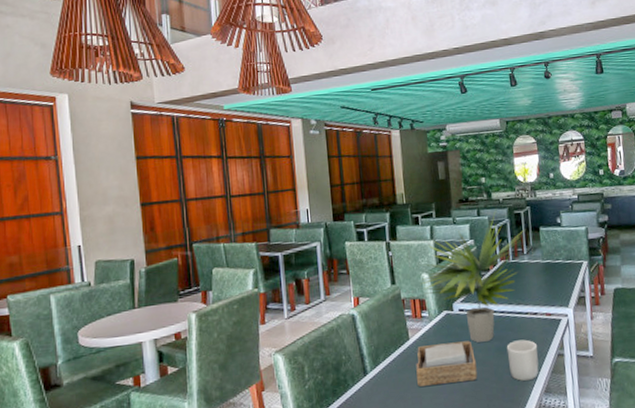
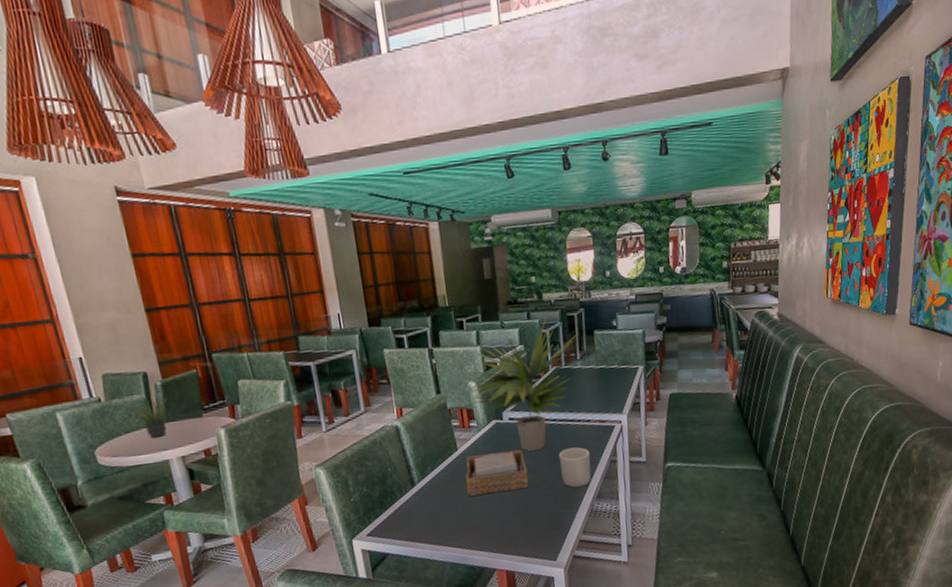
potted plant: none [116,283,148,321] -> present [130,397,167,438]

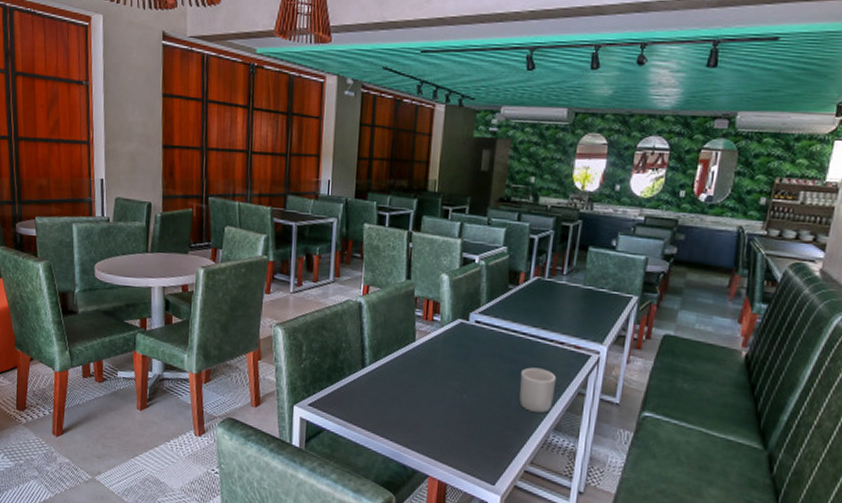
potted plant: present [130,397,167,438] -> none [132,224,162,265]
napkin holder: present [465,449,529,496] -> none [415,351,484,400]
plant: present [467,312,578,451] -> none [437,217,569,362]

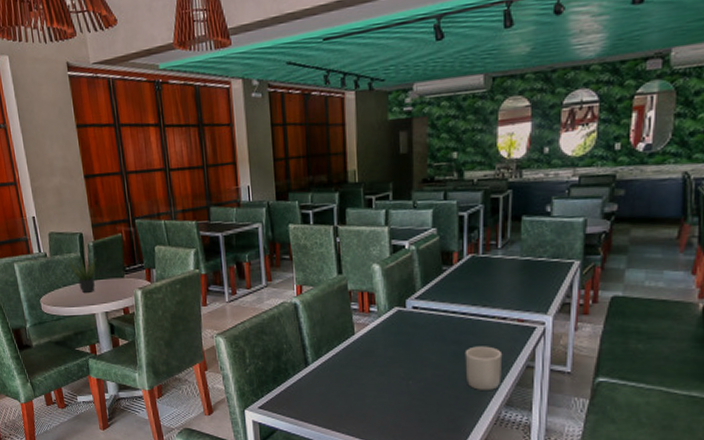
potted plant: none [132,224,162,265] -> present [68,256,97,293]

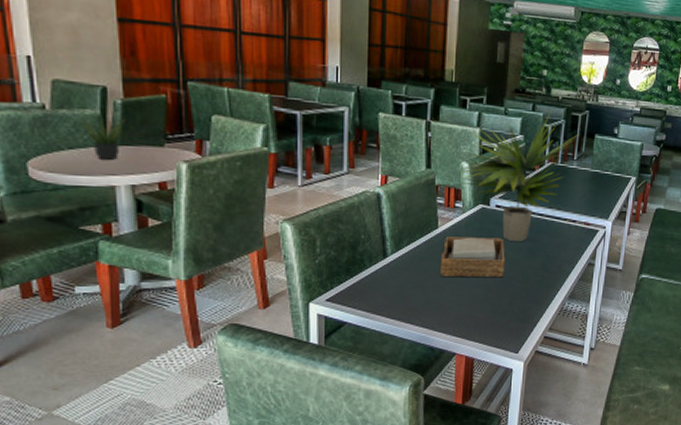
napkin holder: none [360,341,428,385] -> present [439,237,505,278]
plant: none [370,193,501,344] -> present [458,108,578,241]
mug: present [464,346,503,390] -> none [537,244,570,284]

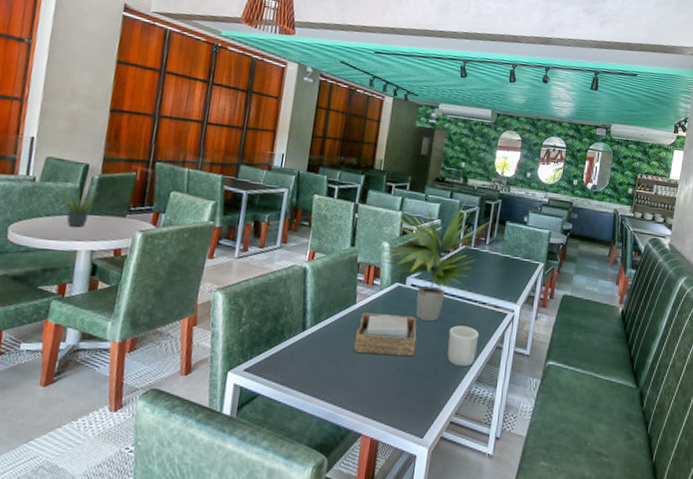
mug: none [537,244,570,284] -> present [447,325,479,366]

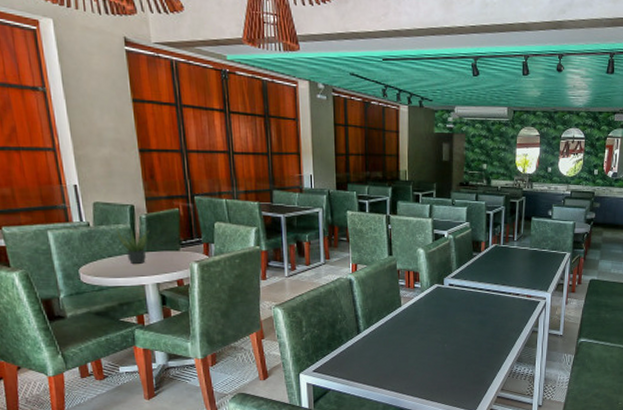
napkin holder: present [353,312,417,357] -> none [404,312,460,347]
plant: present [379,196,491,321] -> none [415,197,517,314]
mug: present [447,325,479,366] -> none [488,316,516,350]

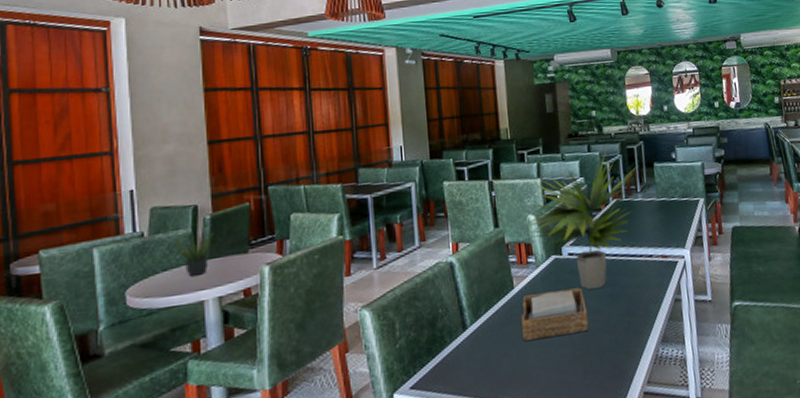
napkin holder: none [404,312,460,347] -> present [521,287,589,341]
plant: none [415,197,517,314] -> present [526,145,638,289]

